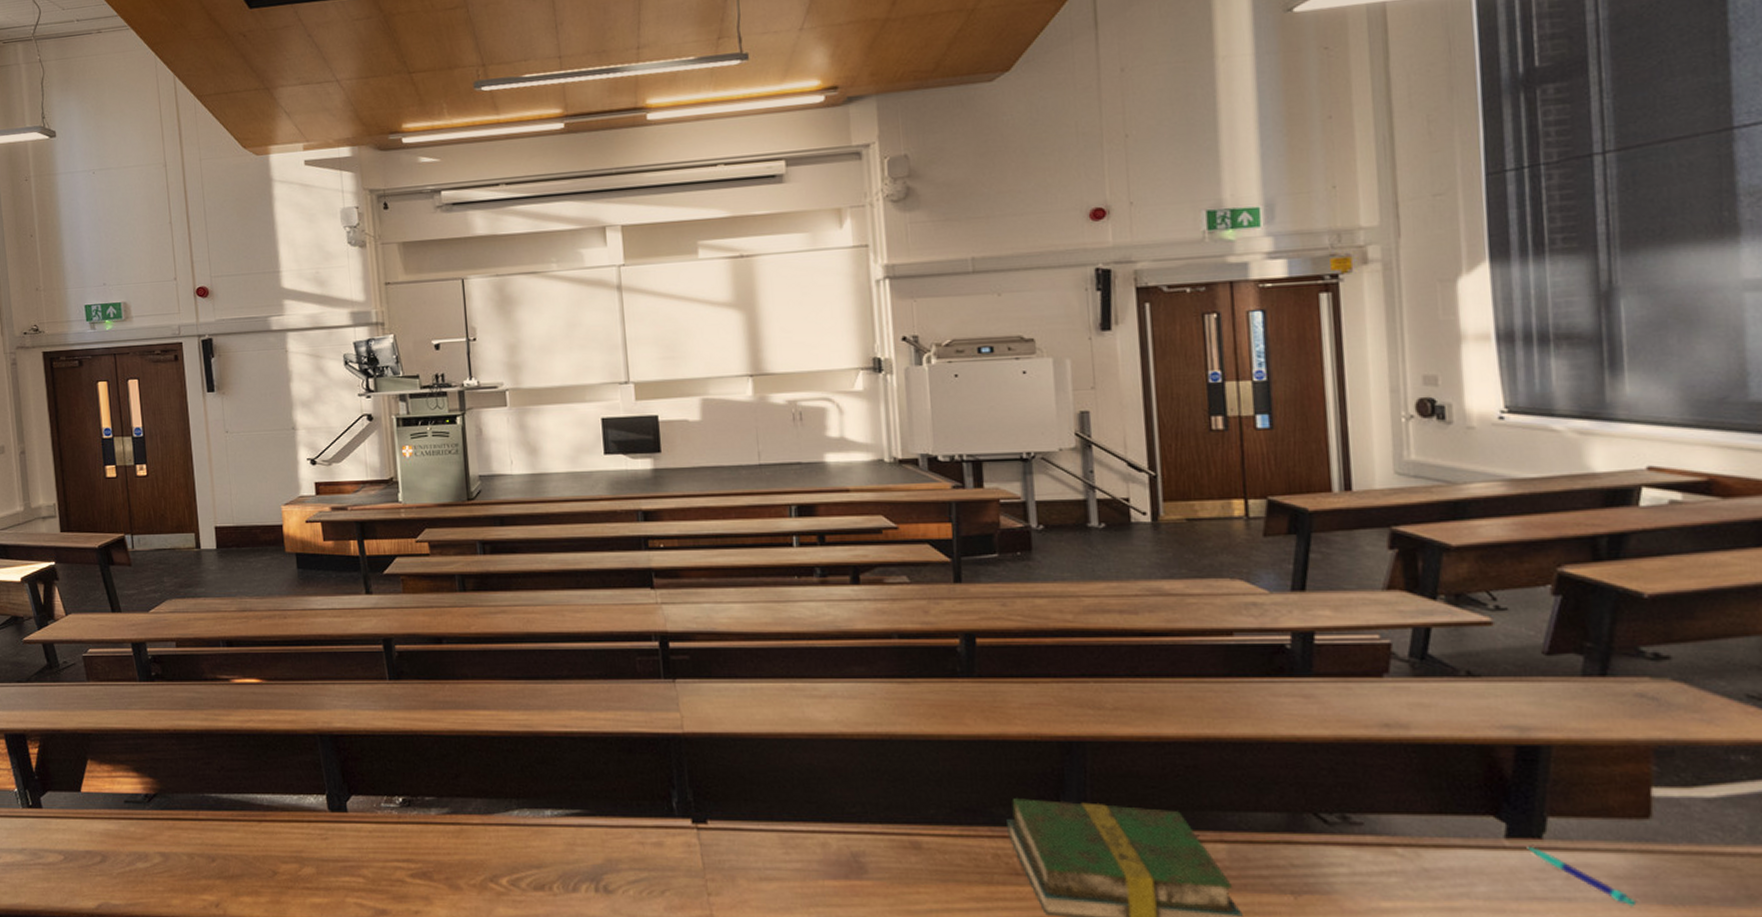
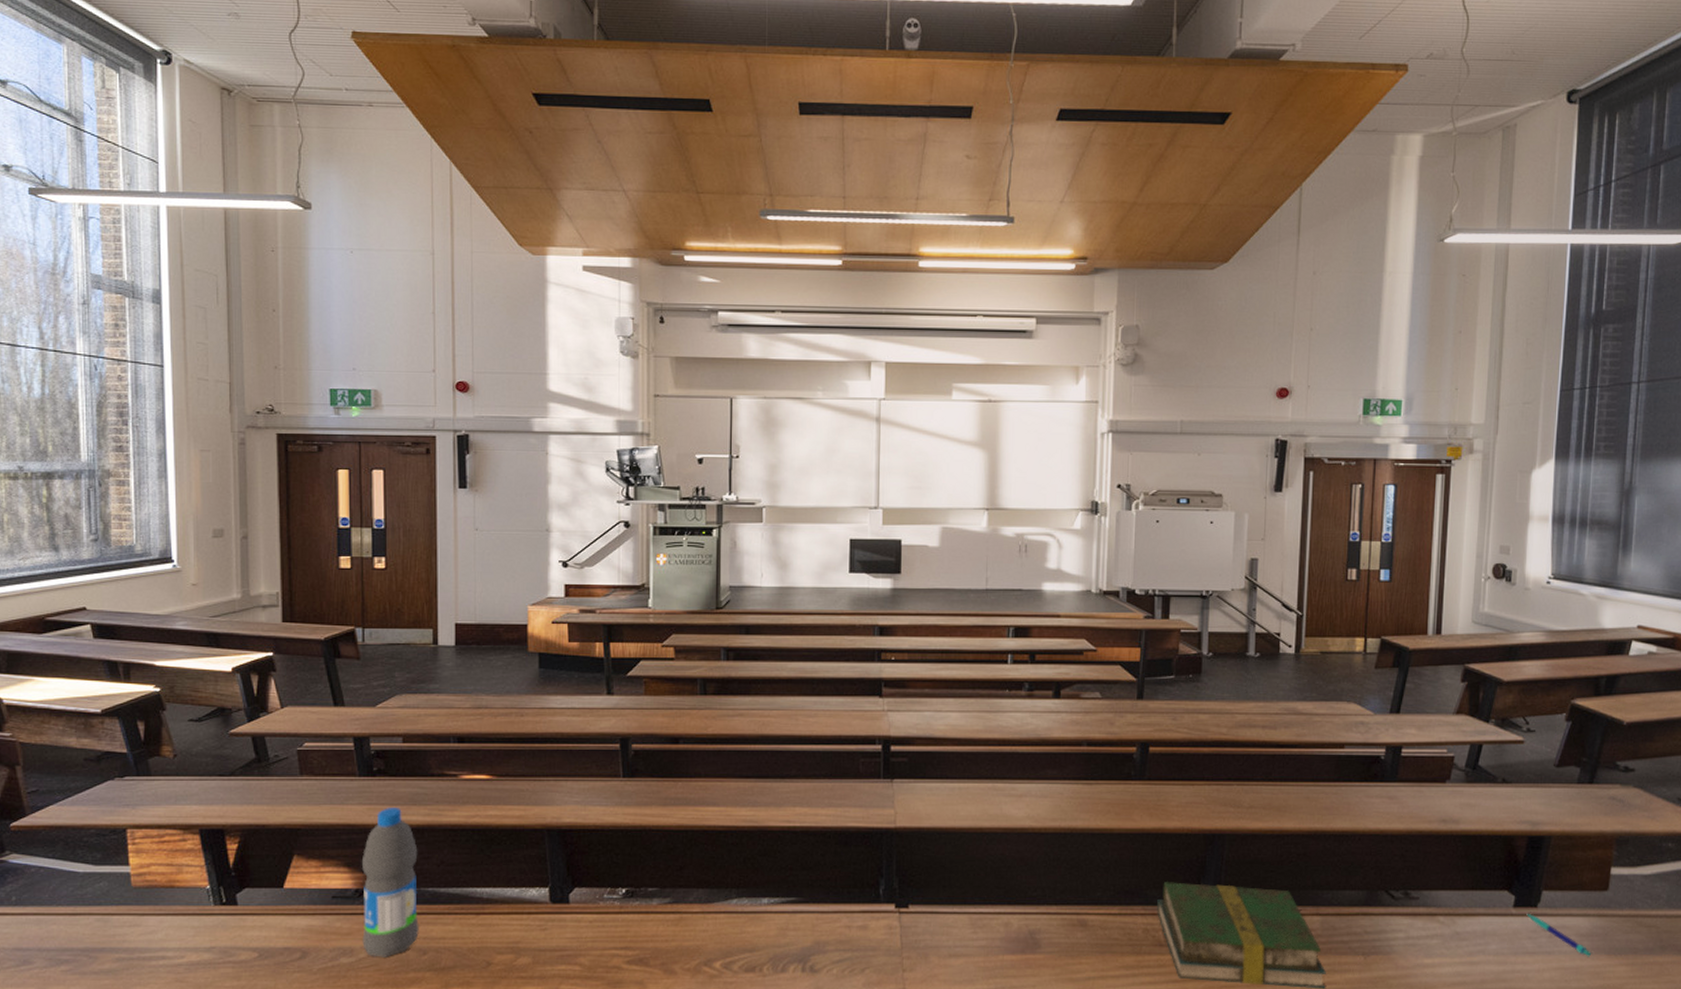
water bottle: none [149,712,206,863] -> present [362,808,419,957]

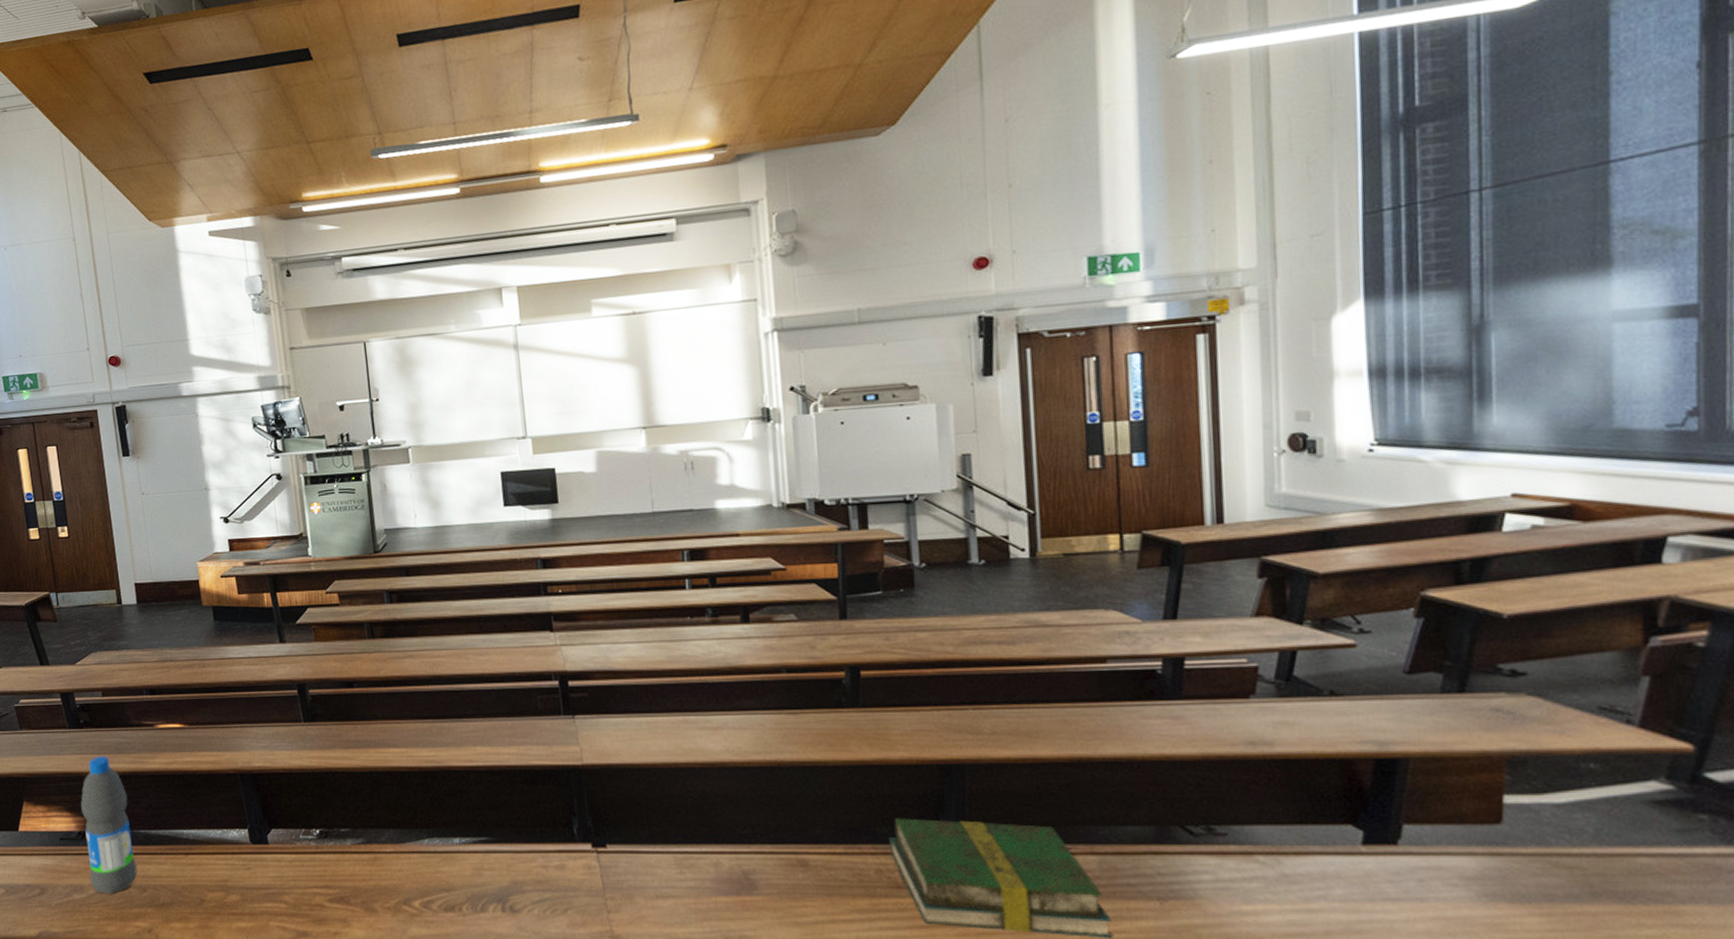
pen: present [1526,913,1591,957] -> none [1382,851,1484,905]

